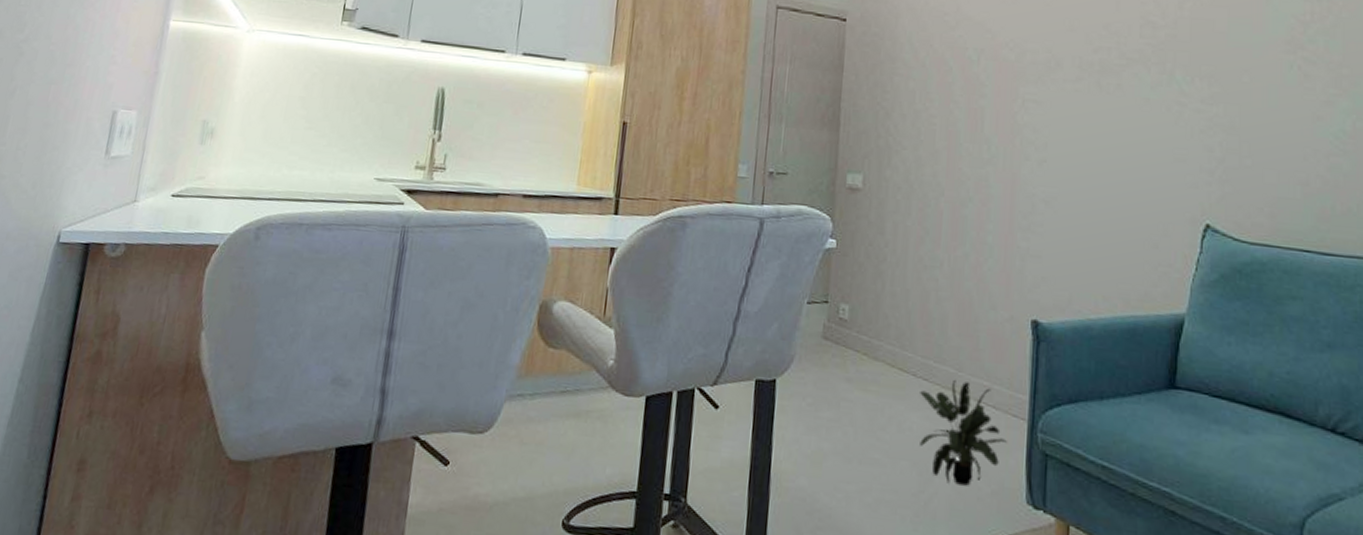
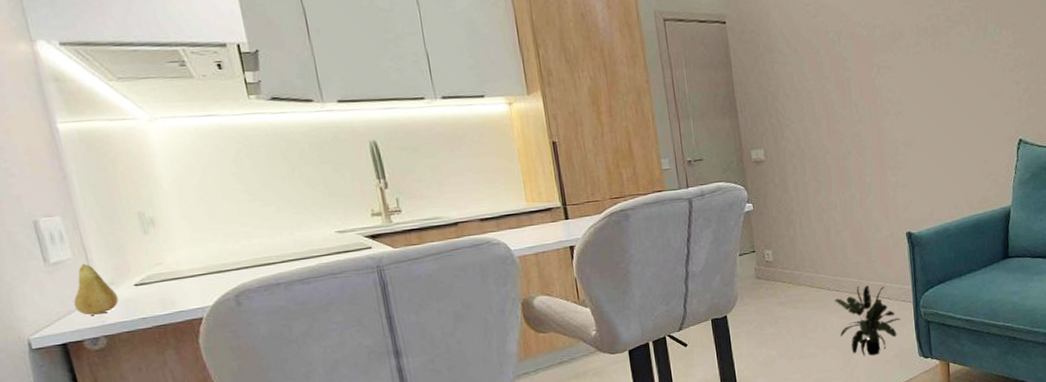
fruit: none [112,163,154,220] -> present [74,264,119,316]

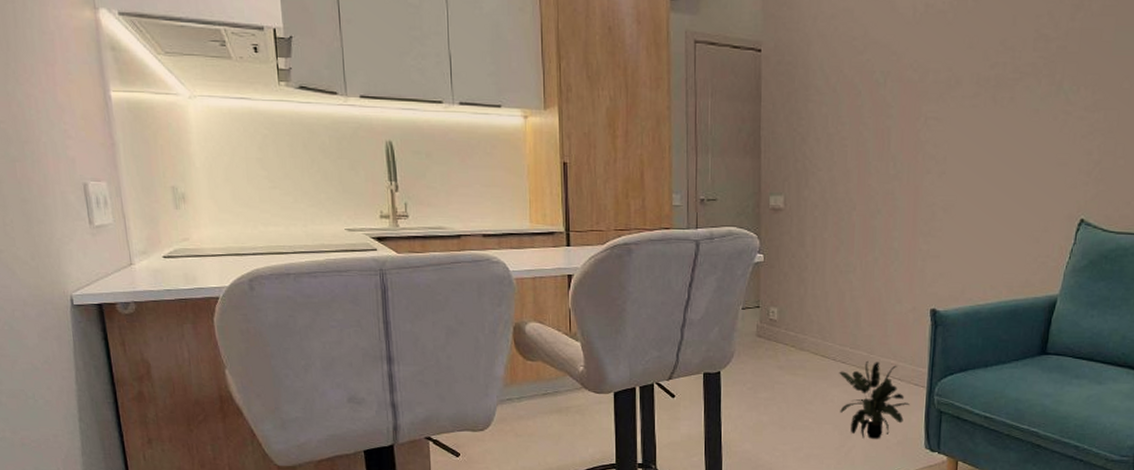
fruit: present [74,264,119,316] -> none [111,231,149,281]

